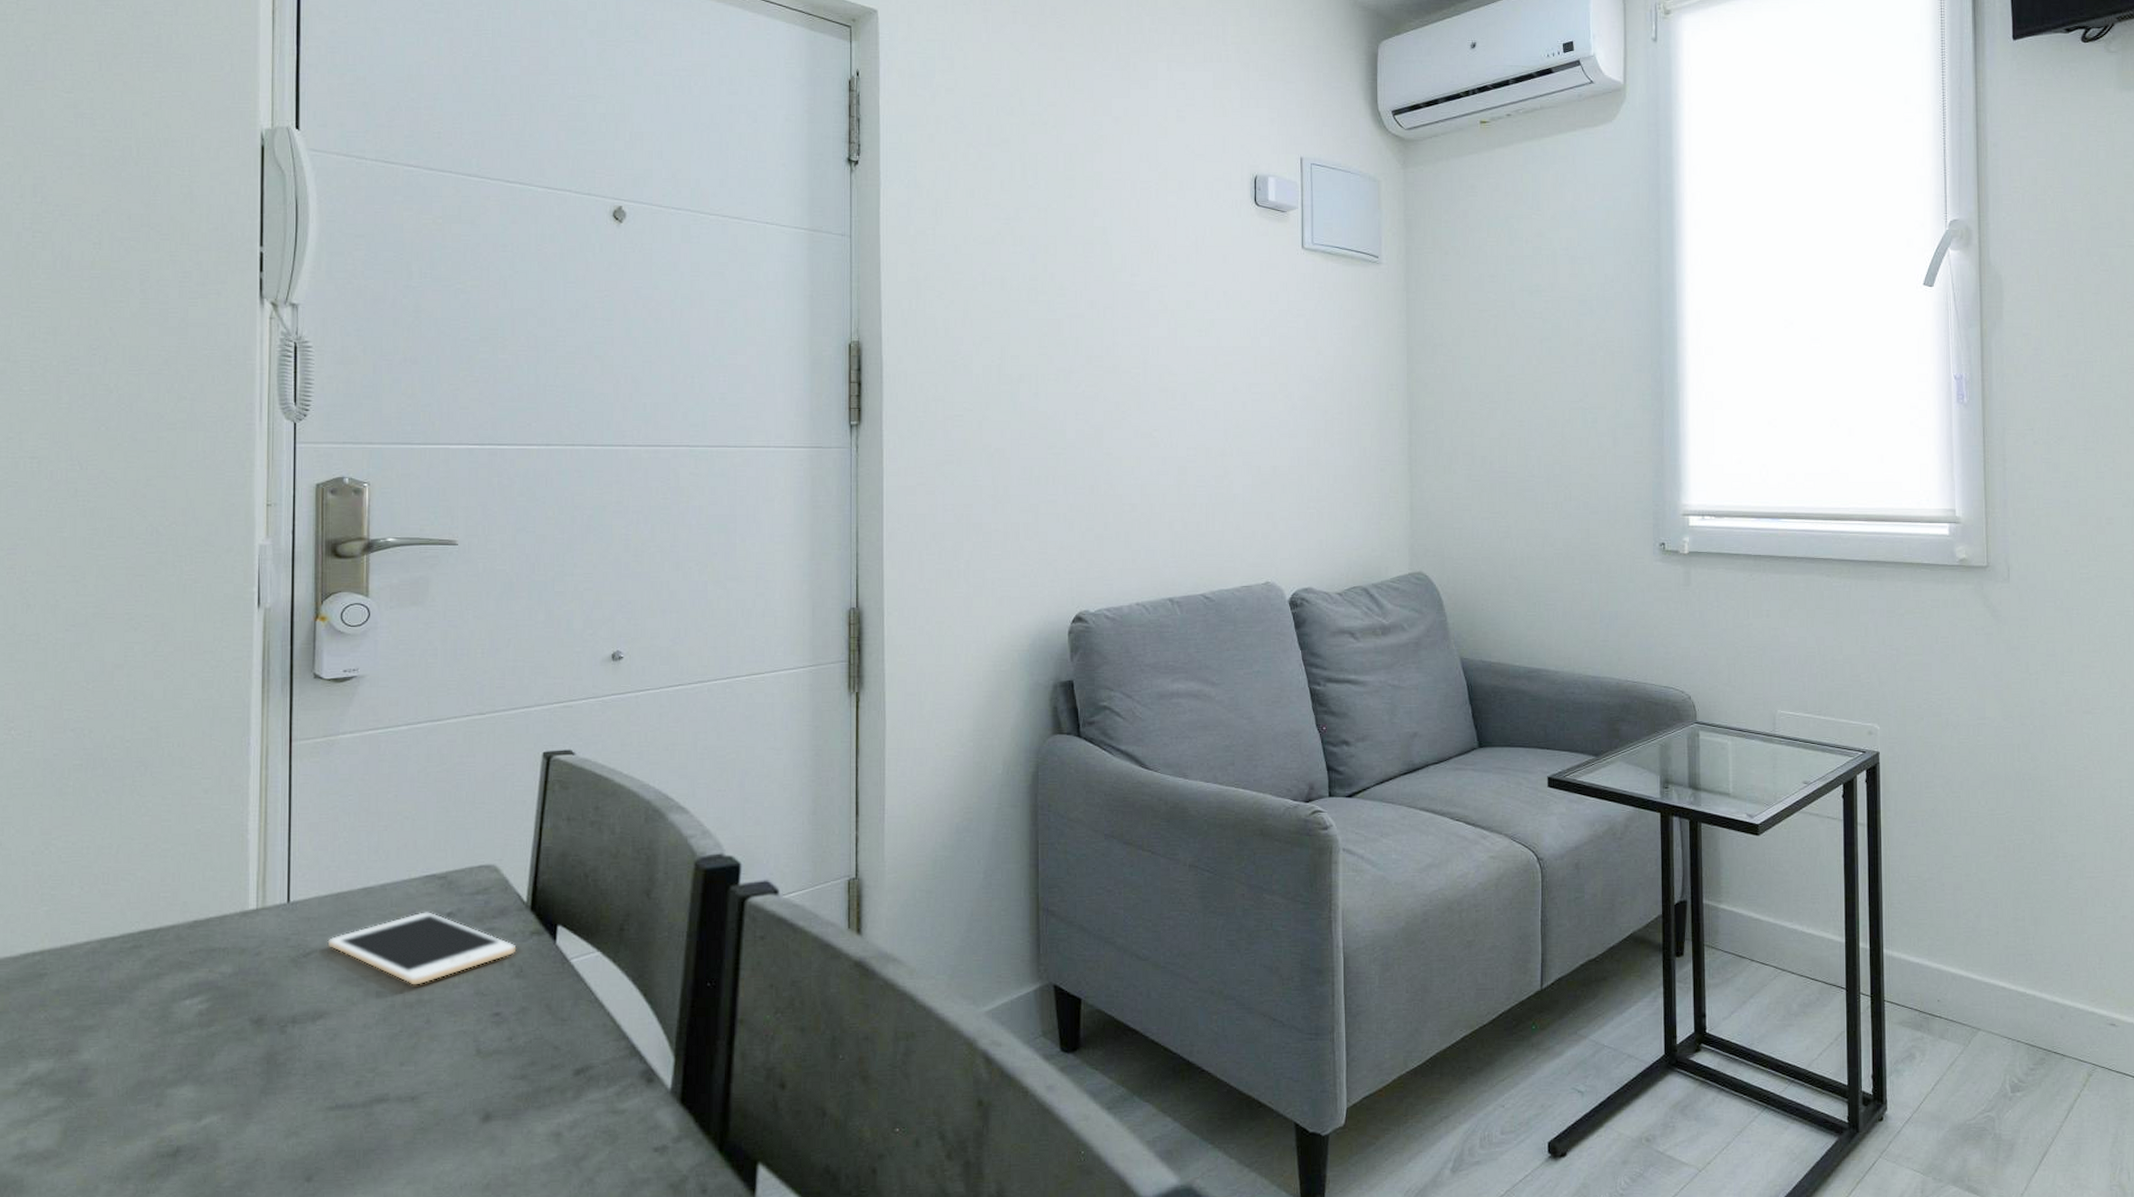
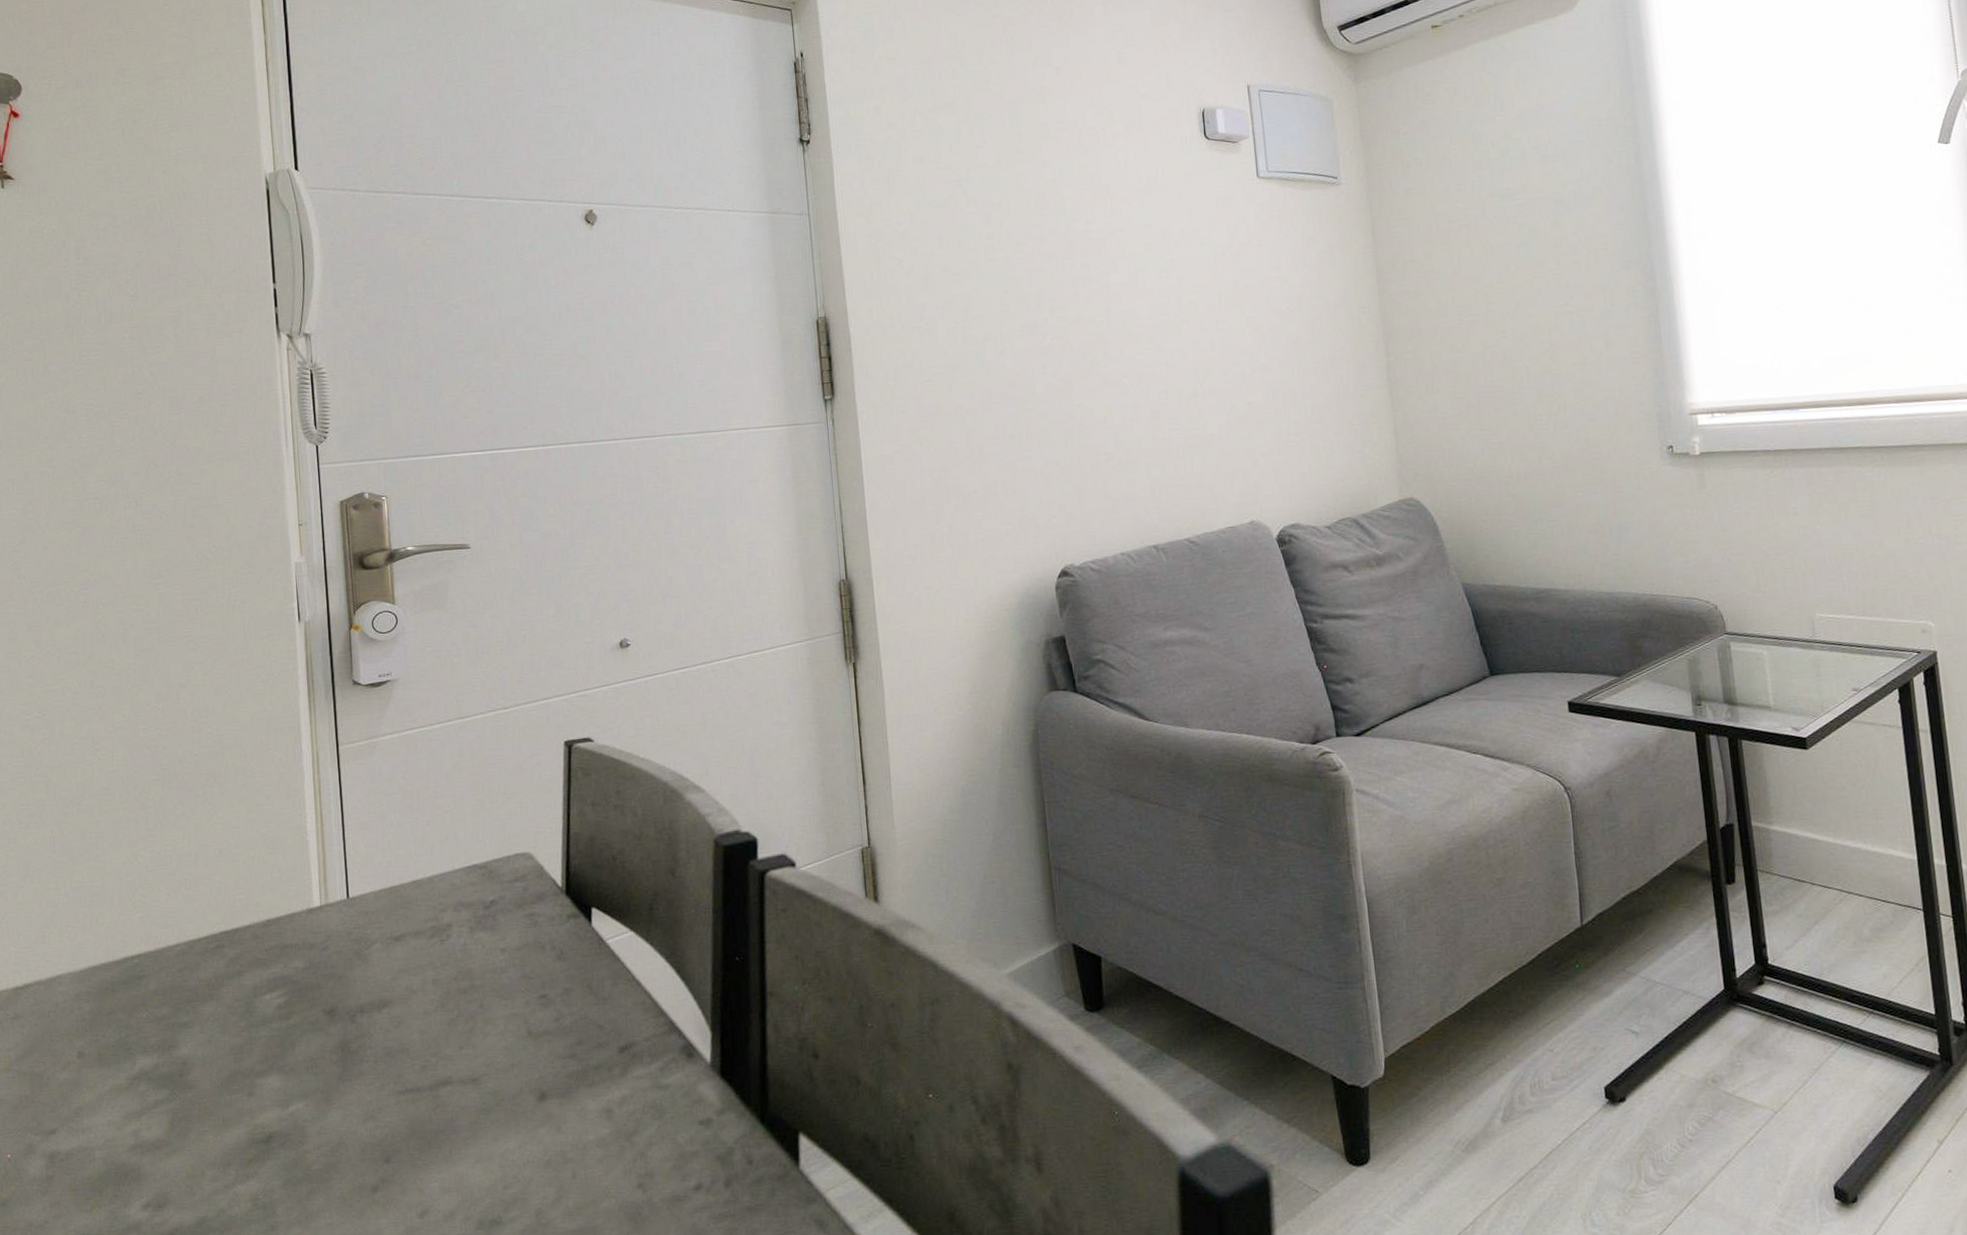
cell phone: present [327,912,515,985] -> none [385,900,555,972]

